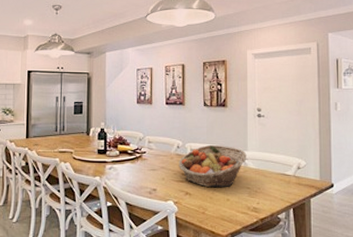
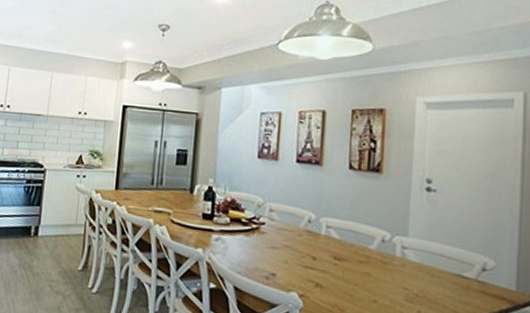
fruit basket: present [179,144,247,188] -> none [308,222,407,284]

